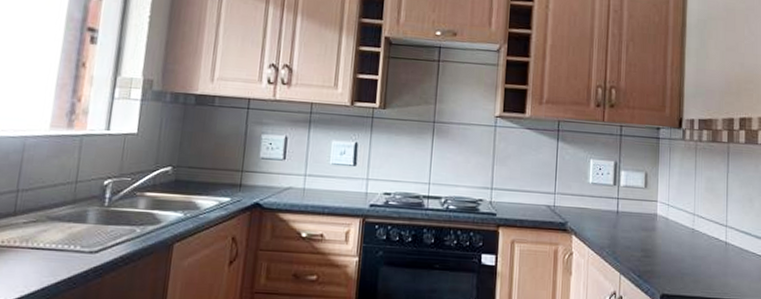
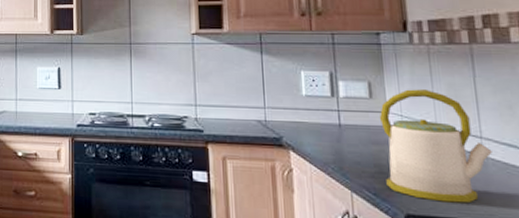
kettle: none [649,181,733,284] -> present [380,89,492,204]

